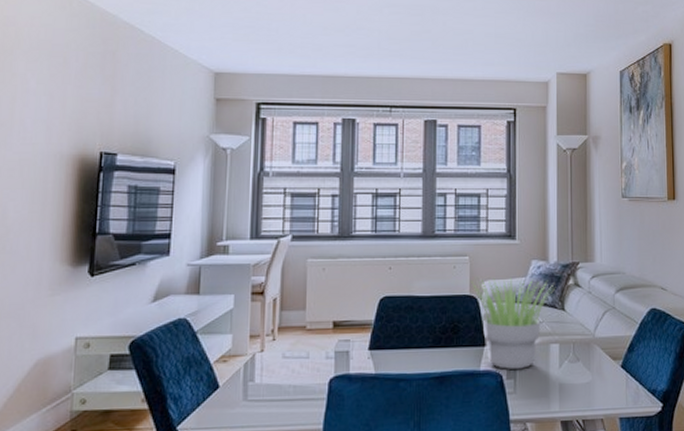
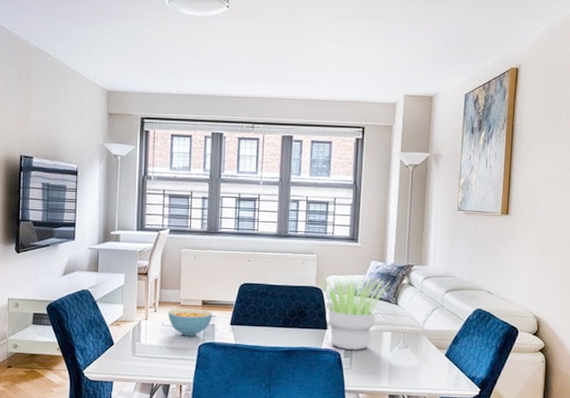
cereal bowl: none [291,332,346,369] -> present [168,308,212,336]

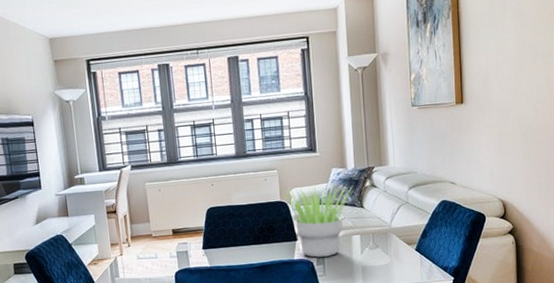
cereal bowl: present [168,308,212,336] -> none [141,238,185,266]

